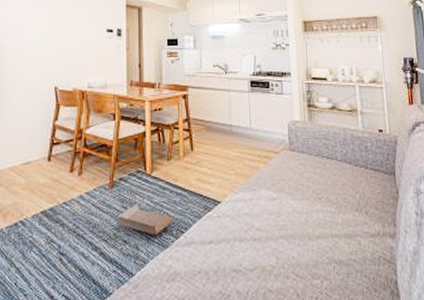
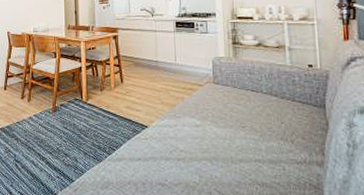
cardboard box: present [118,203,174,236] -> none [60,125,107,151]

